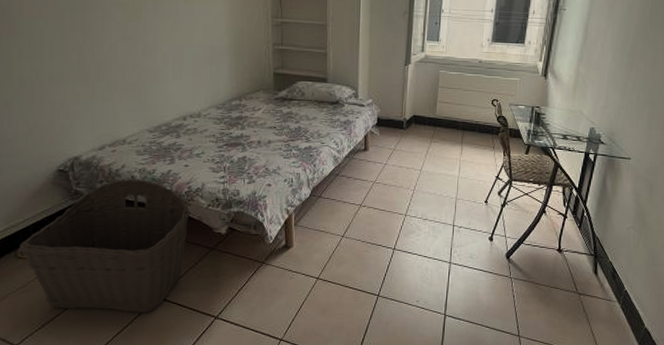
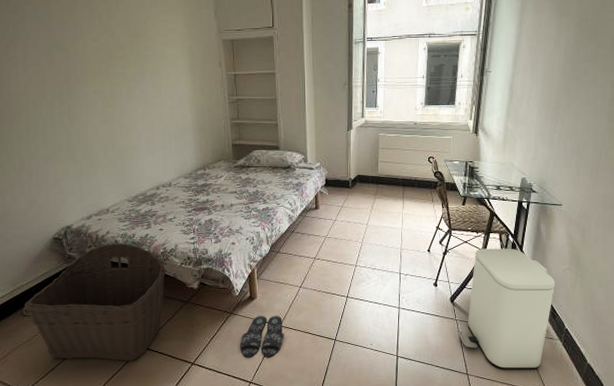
slippers: none [271,267,322,313] -> present [240,316,285,358]
pedal bin: none [512,202,618,333] -> present [458,248,556,371]

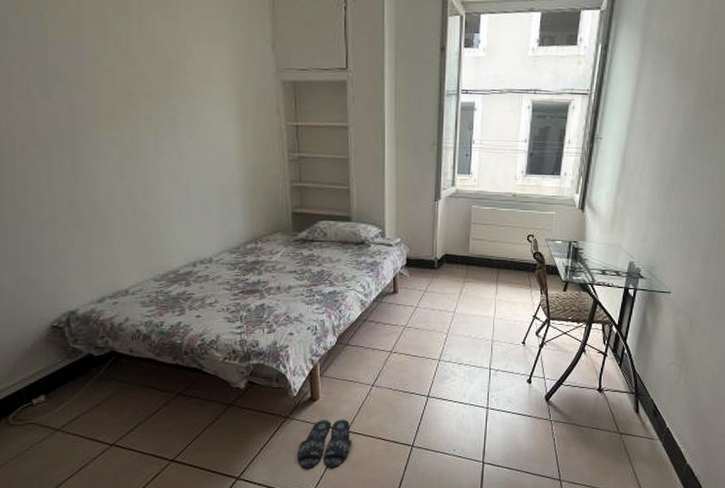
wicker basket: present [25,243,166,361] -> none [11,333,204,478]
pedal bin: present [458,248,556,371] -> none [552,340,659,475]

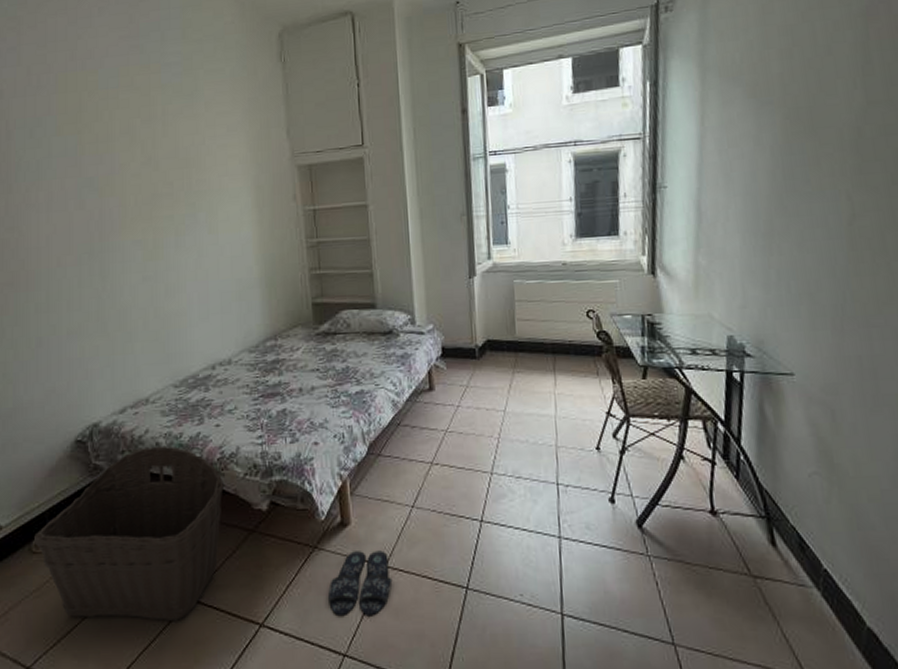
wicker basket: none [11,333,204,478] -> present [34,446,224,621]

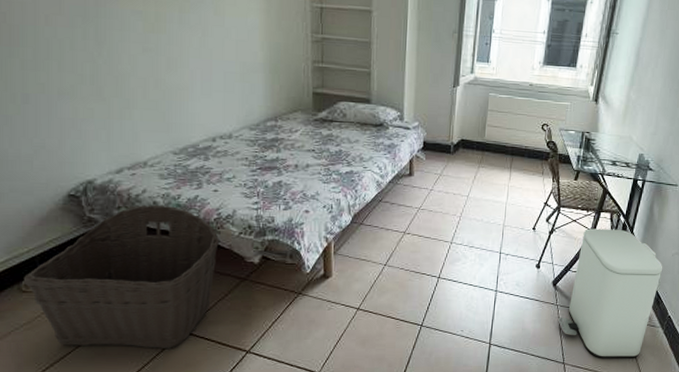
slippers: present [328,550,393,617] -> none [308,297,363,346]
pedal bin: none [654,442,799,638] -> present [558,228,663,359]

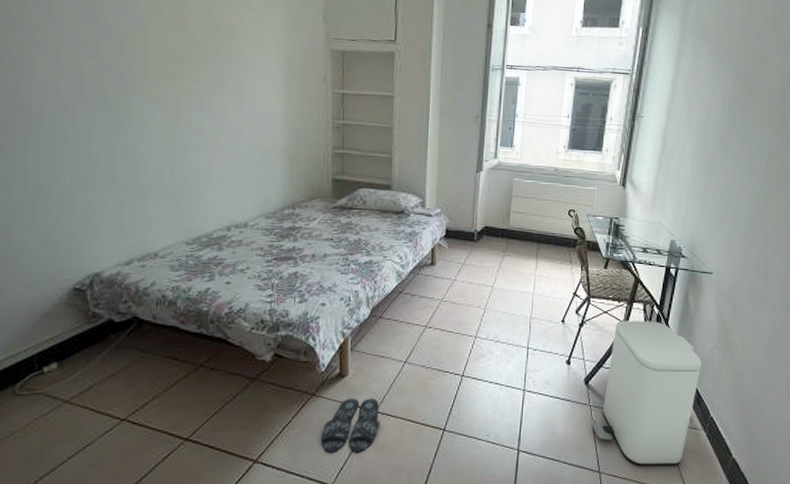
wicker basket: present [24,204,219,349] -> none [19,298,230,458]
slippers: none [308,297,363,346] -> present [321,398,381,454]

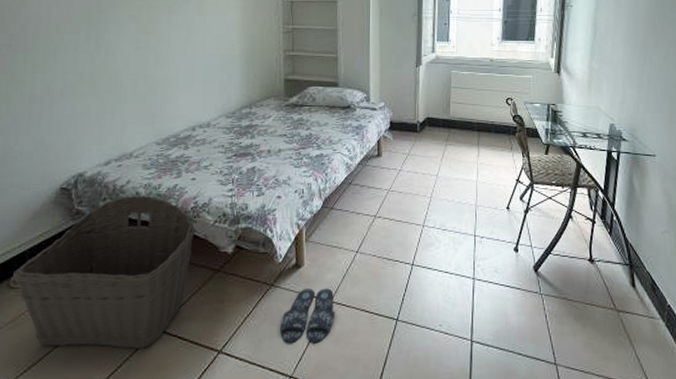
wicker basket: none [19,298,230,458] -> present [13,195,195,349]
pedal bin: present [592,320,702,467] -> none [544,206,654,359]

